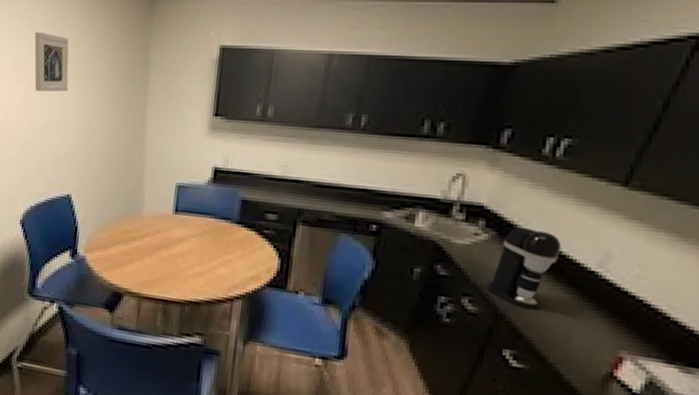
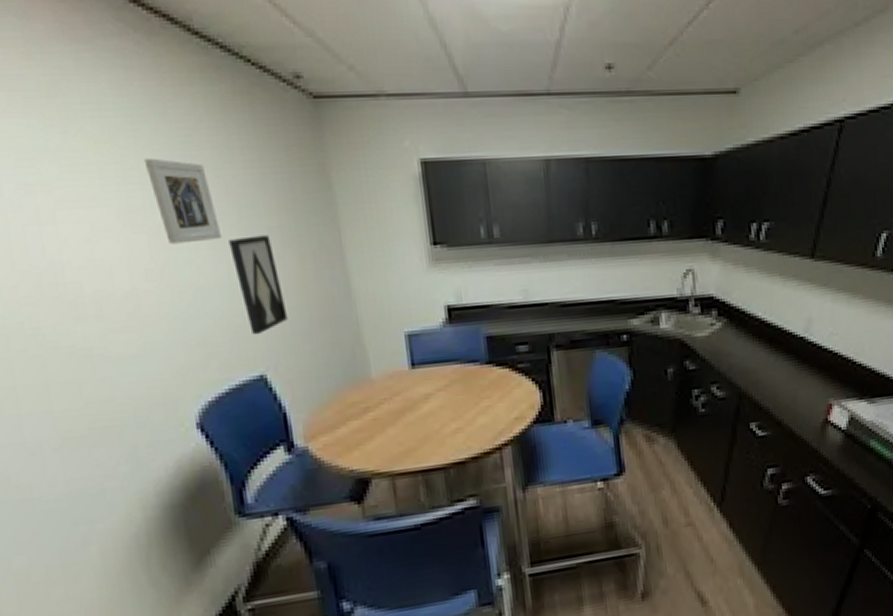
wall art: none [69,92,98,165] -> present [228,235,288,336]
coffee maker: present [487,228,561,311] -> none [728,310,777,384]

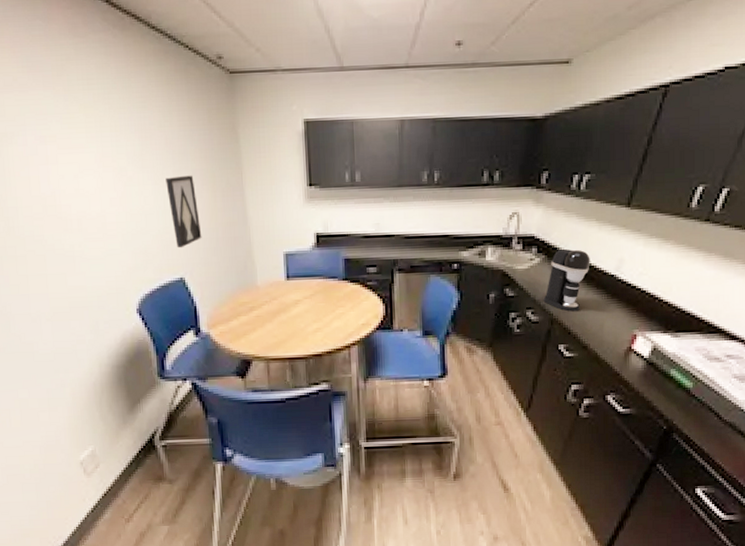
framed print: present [144,158,223,245] -> none [114,118,162,180]
coffee maker: none [728,310,777,384] -> present [543,249,590,312]

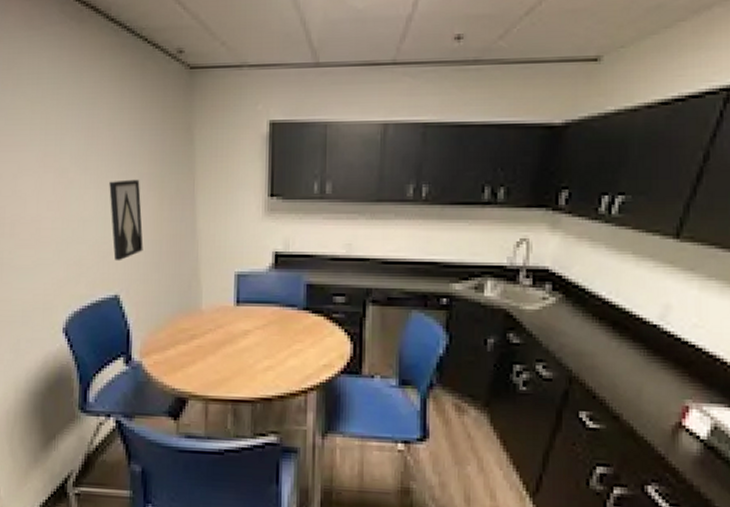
coffee maker: present [543,249,590,312] -> none [559,288,624,369]

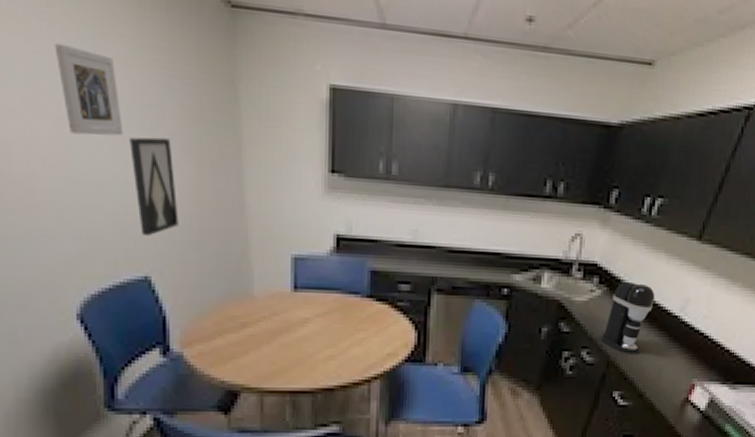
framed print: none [61,115,106,183] -> present [54,43,124,136]
coffee maker: none [559,288,624,369] -> present [601,282,655,354]

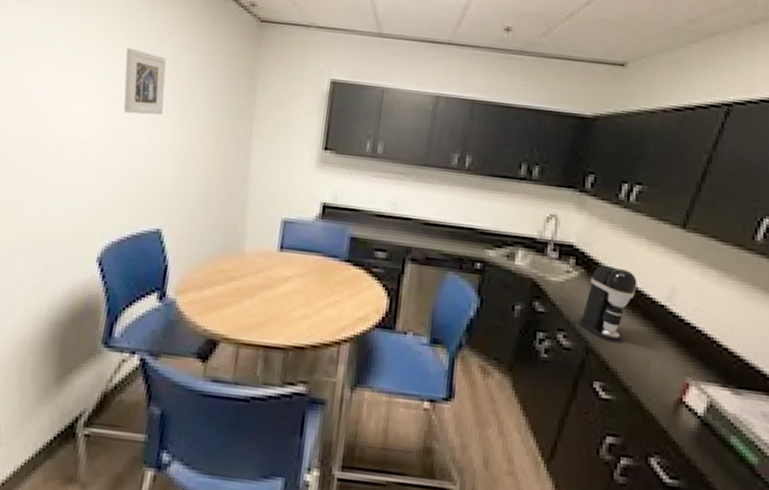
wall art: present [130,137,179,237] -> none [161,116,198,196]

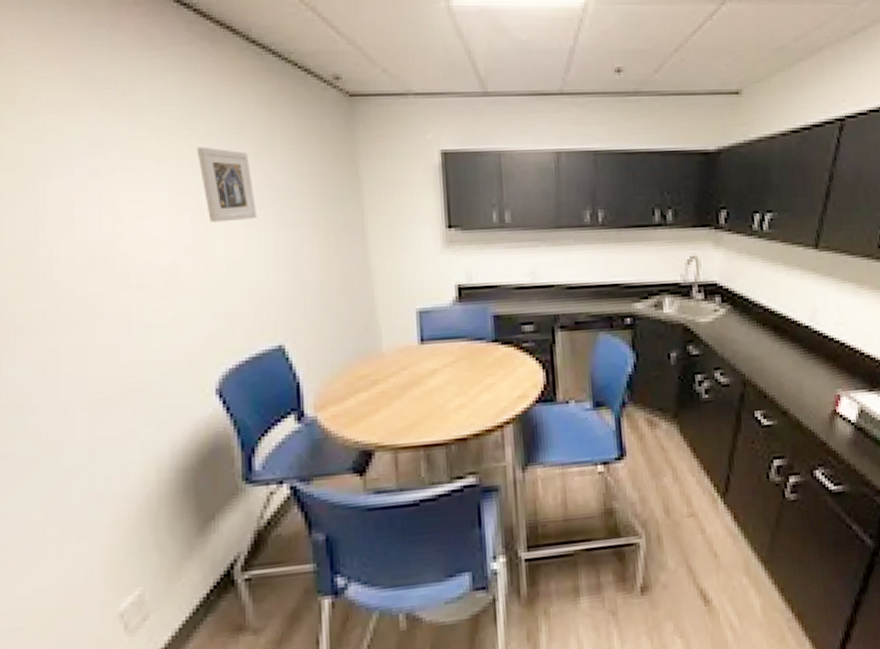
coffee maker: present [578,265,637,343] -> none [732,298,782,371]

